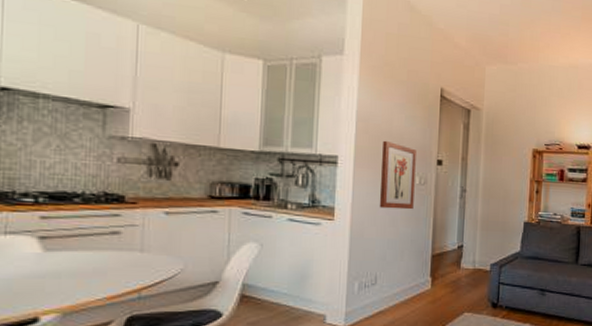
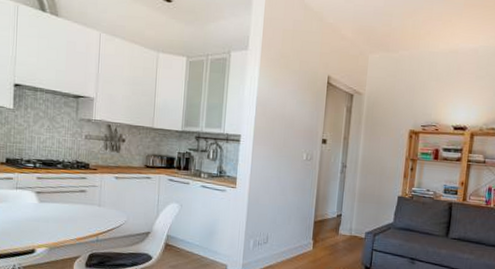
wall art: present [379,140,416,210] -> none [272,122,305,182]

